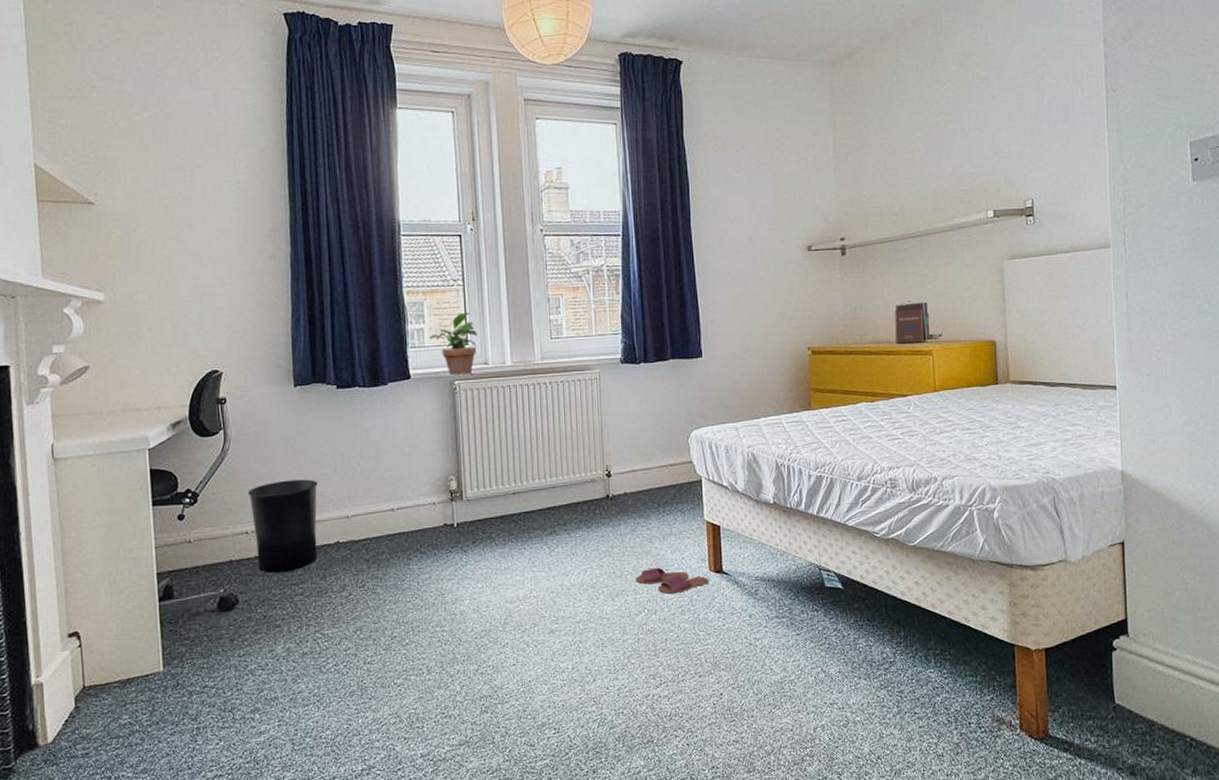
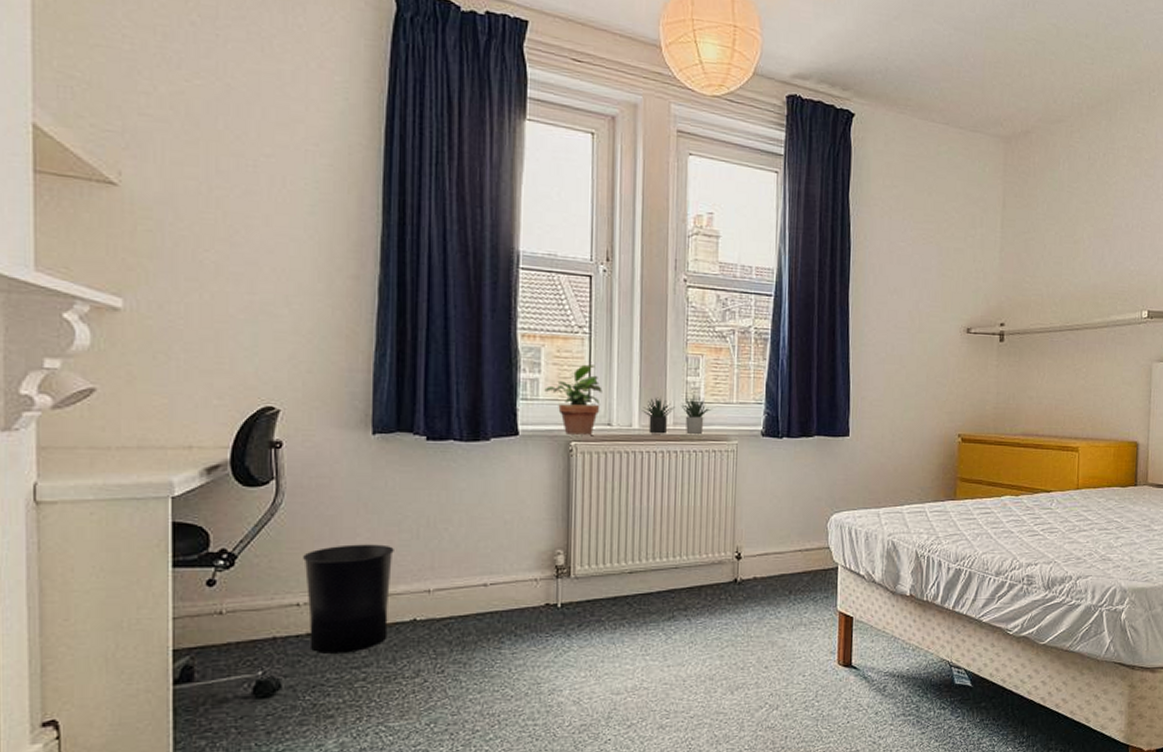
succulent plant: none [513,331,575,369] -> present [642,394,713,435]
slippers: present [636,567,710,594] -> none [759,659,838,688]
books: present [895,301,943,344] -> none [1045,395,1090,439]

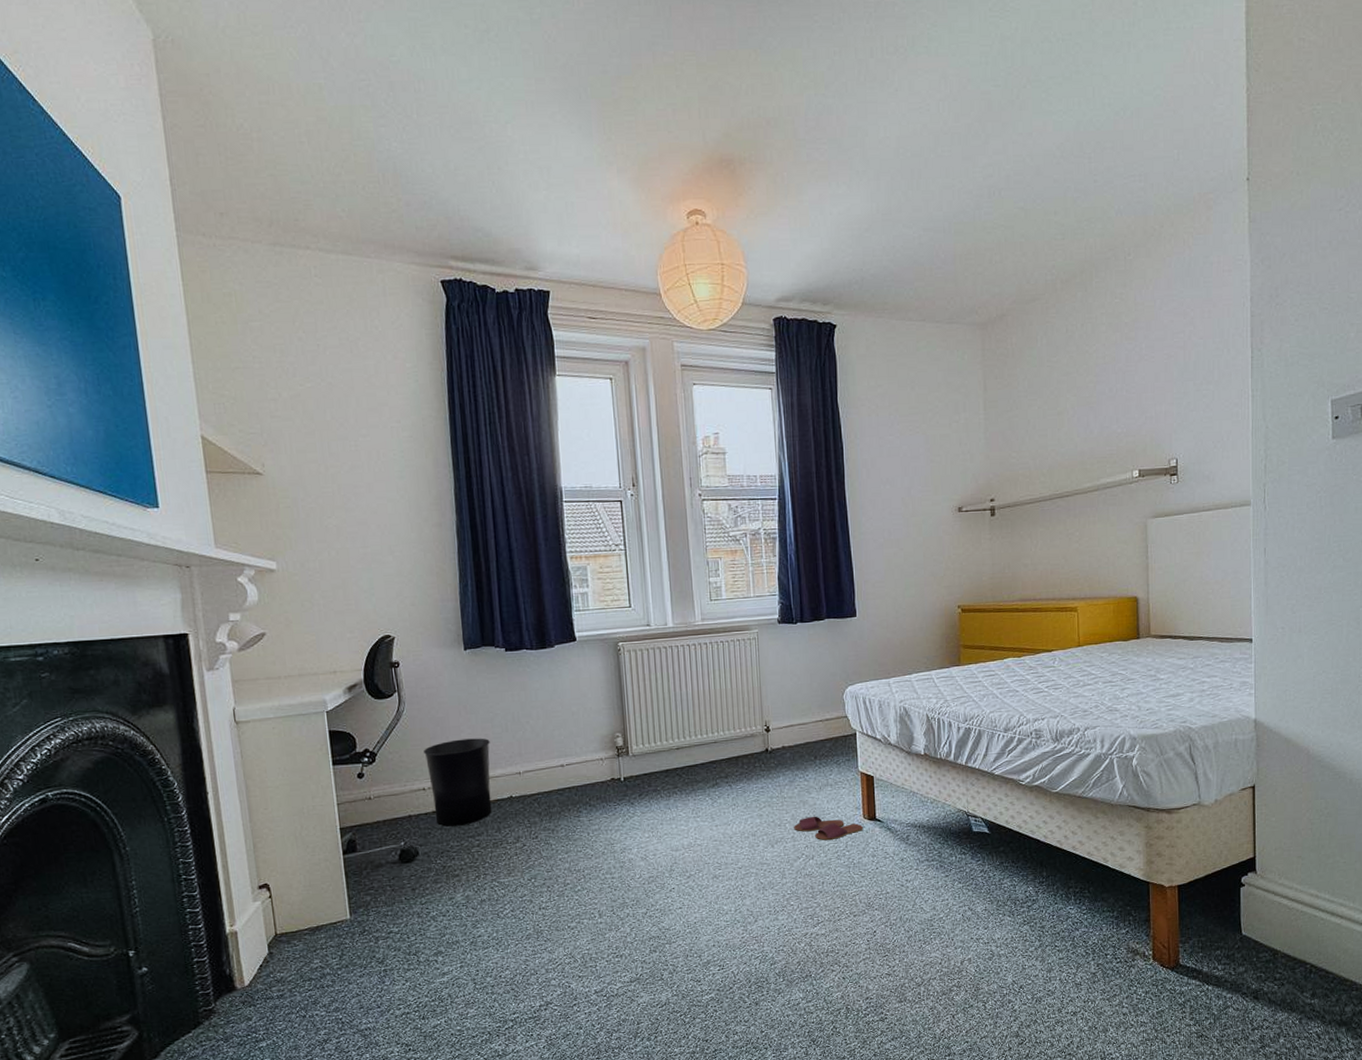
potted plant: present [544,364,602,436] -> none [593,576,640,638]
succulent plant: present [642,394,713,435] -> none [674,593,734,630]
slippers: none [759,659,838,688] -> present [794,816,864,840]

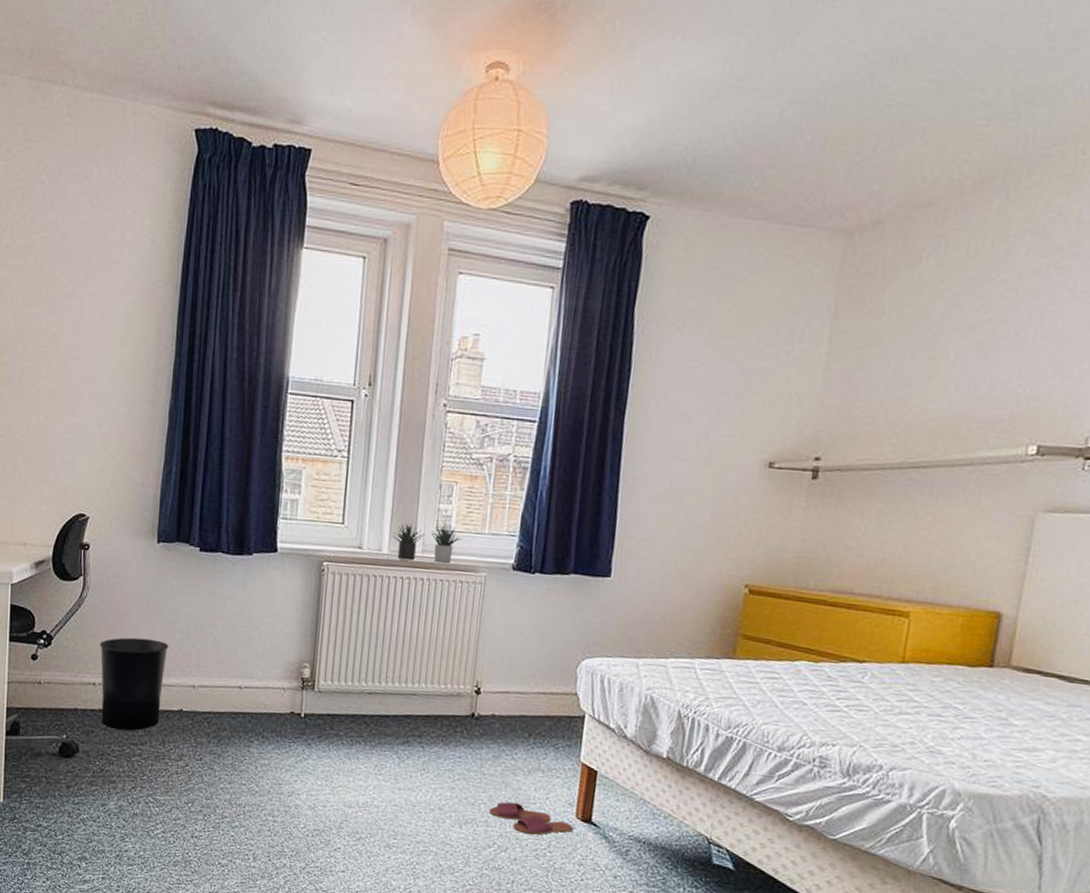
succulent plant: none [674,593,734,630] -> present [392,522,464,564]

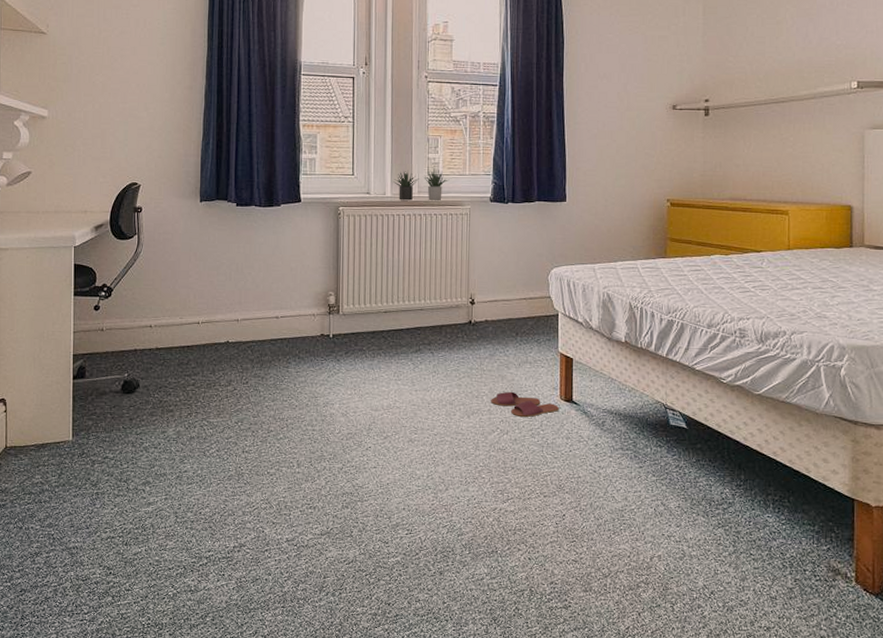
waste bin: present [100,637,169,731] -> none [154,283,214,364]

